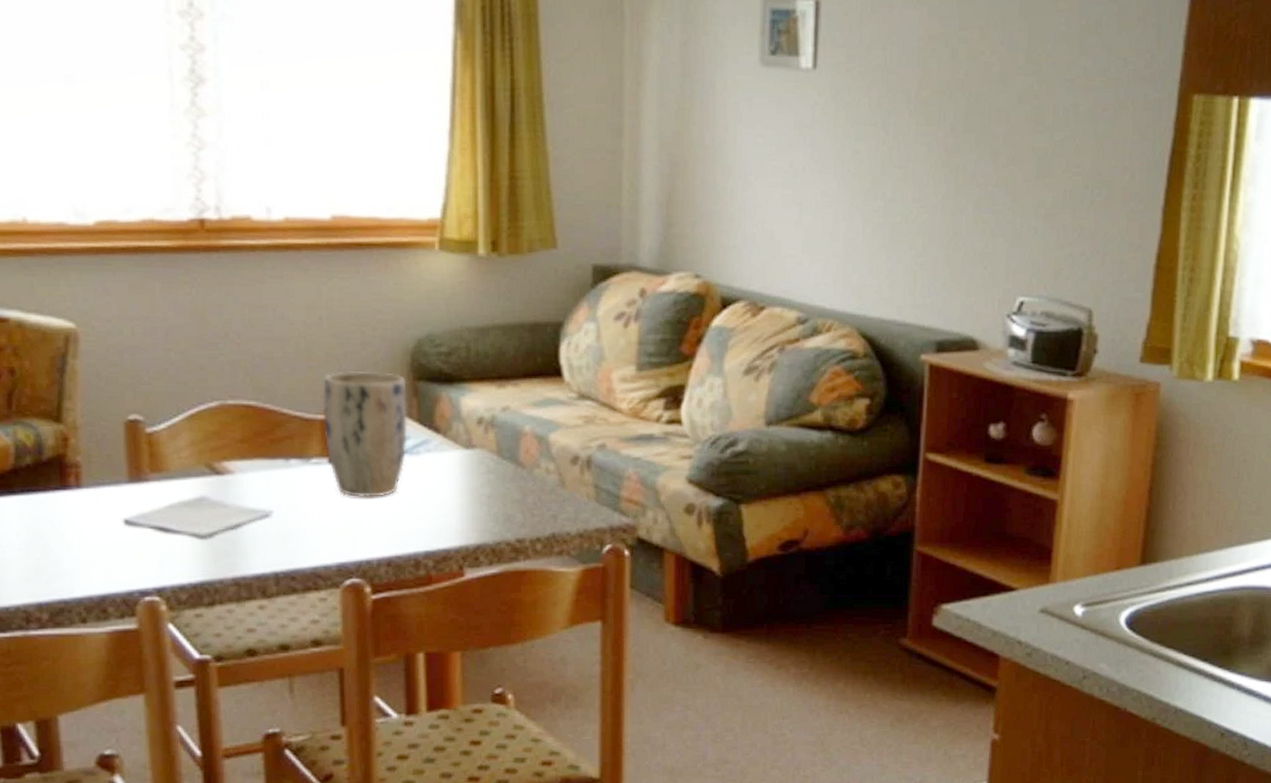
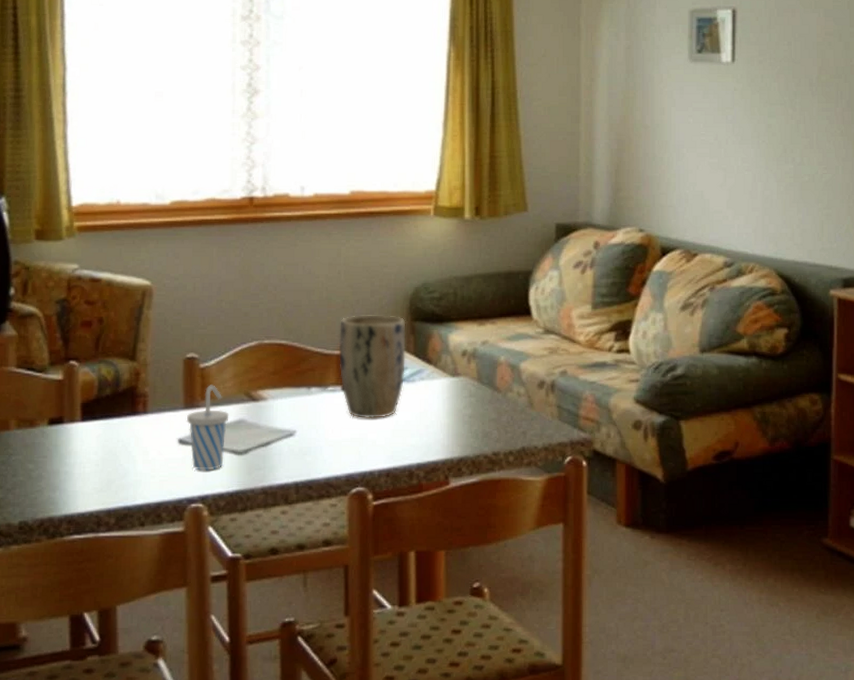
cup: none [132,454,187,557] -> present [186,385,229,471]

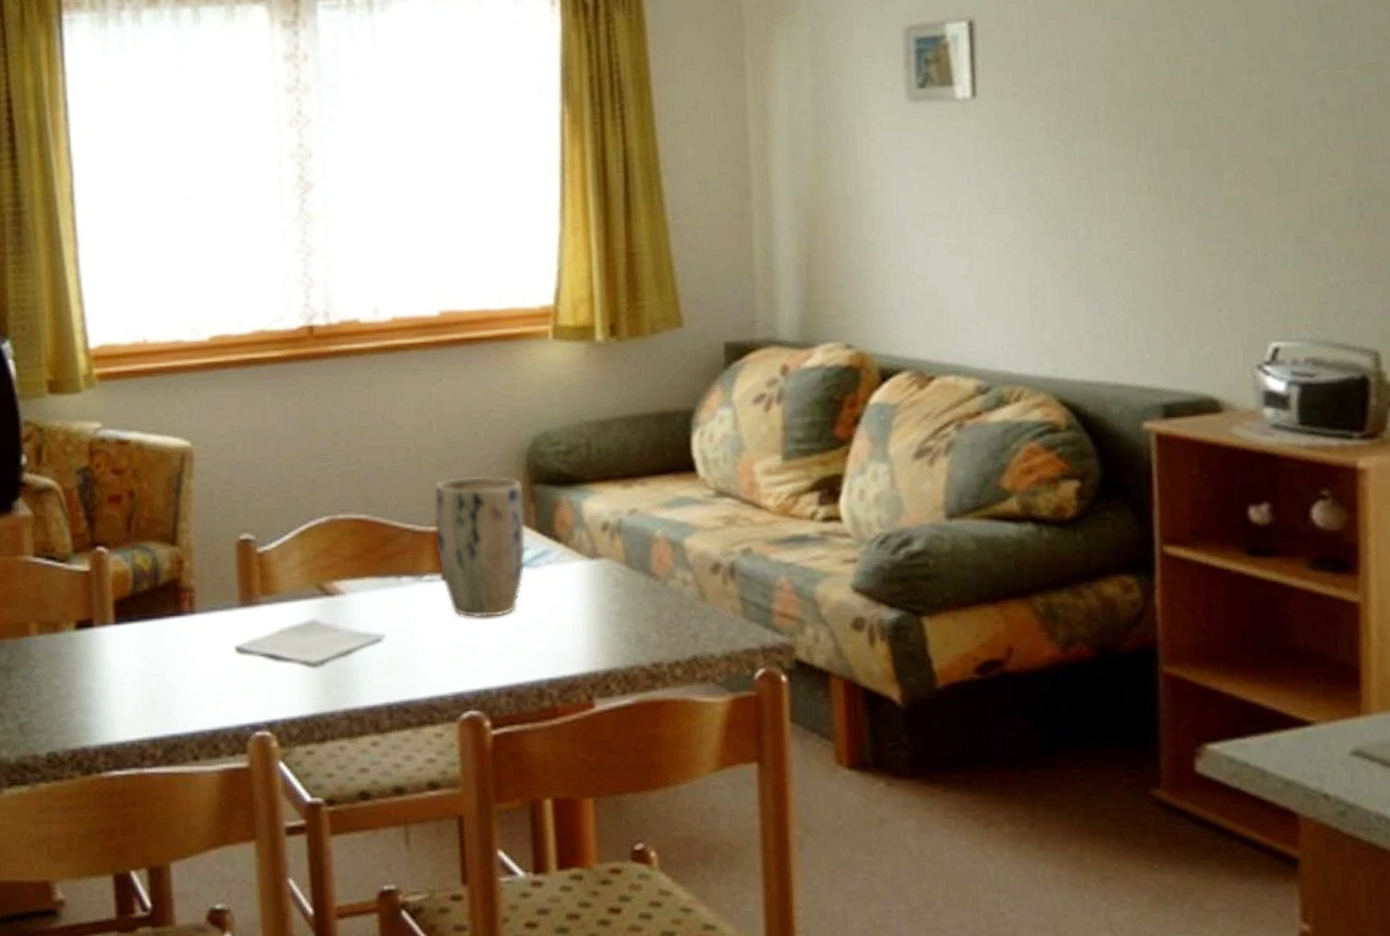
cup: present [186,385,229,471] -> none [243,575,298,688]

